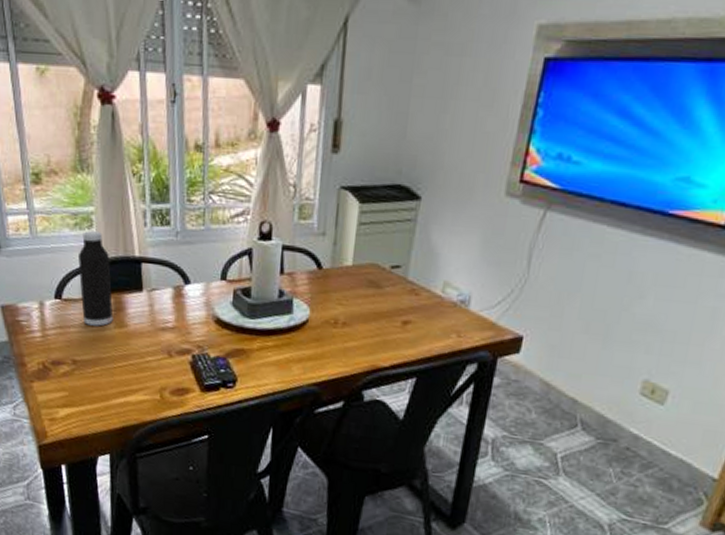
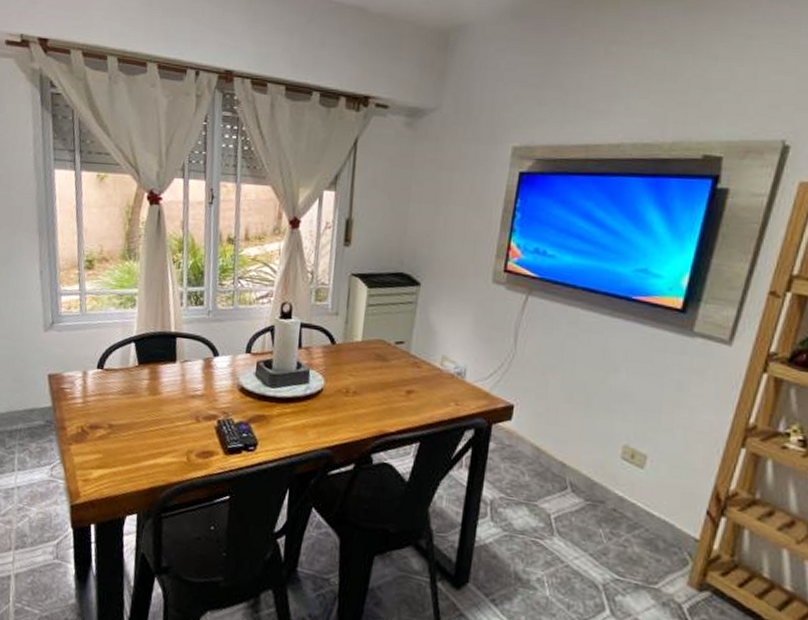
water bottle: present [78,230,114,327] -> none [120,309,149,394]

